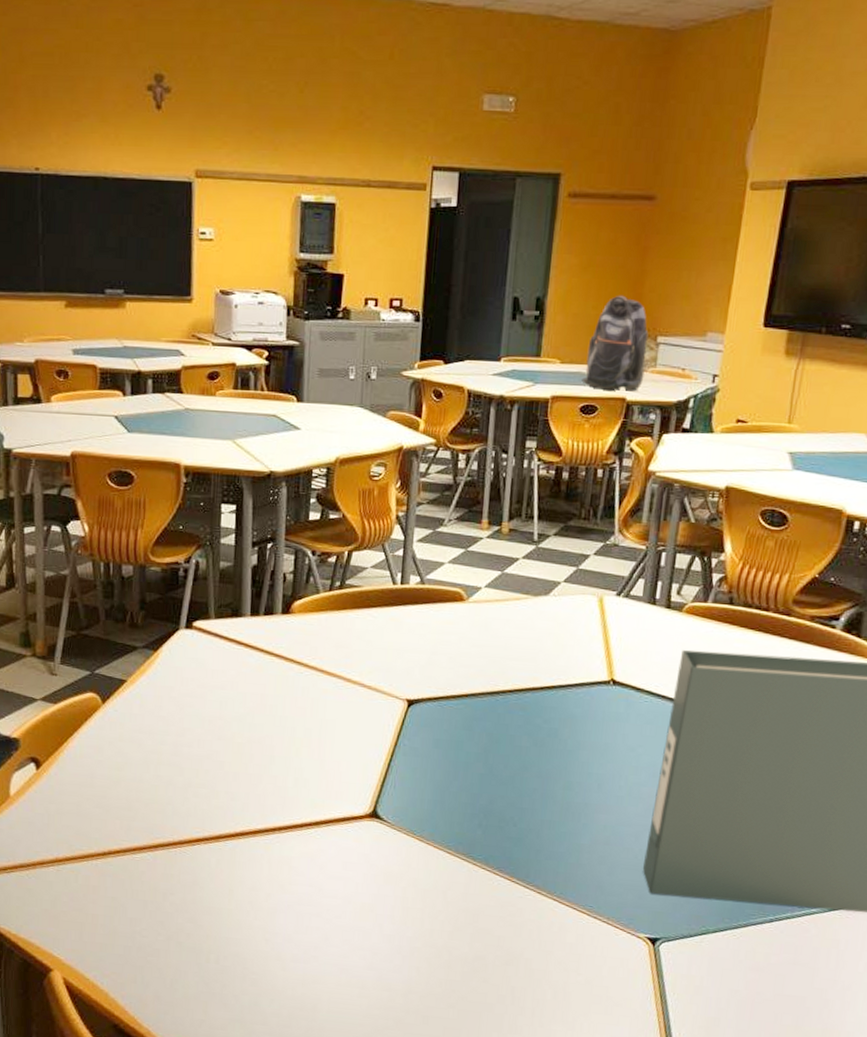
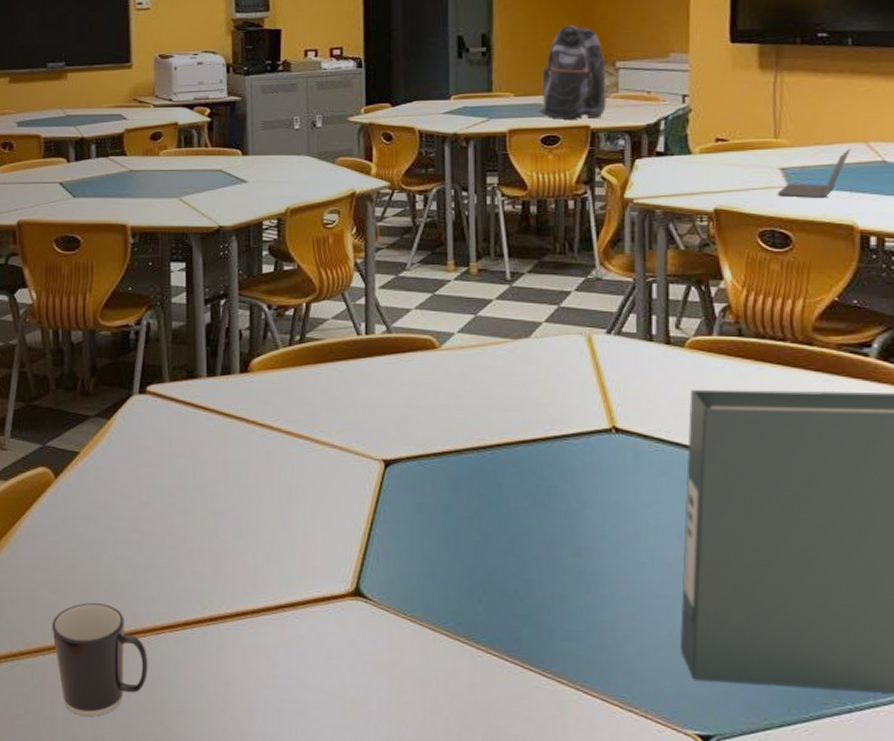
mug: none [96,816,184,914] -> present [52,603,148,717]
laptop computer: none [782,439,852,483] -> present [777,149,851,198]

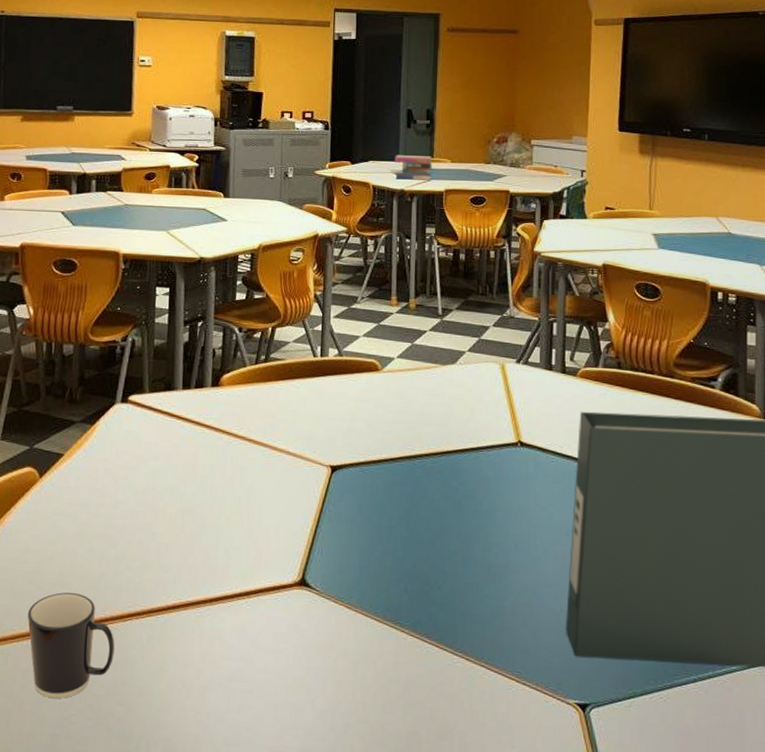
books: none [439,90,491,121] -> present [389,155,432,181]
backpack: present [539,24,606,119] -> none [470,107,523,185]
laptop computer: present [777,149,851,198] -> none [650,222,705,259]

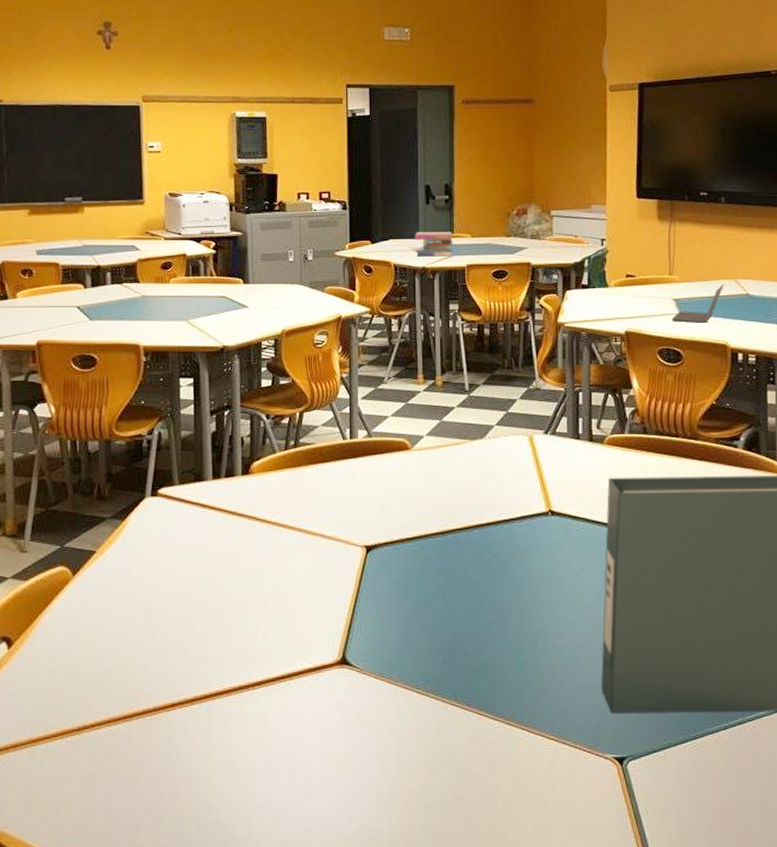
mug: present [27,592,115,698] -> none [70,687,160,790]
laptop computer: none [650,222,705,259] -> present [671,285,724,323]

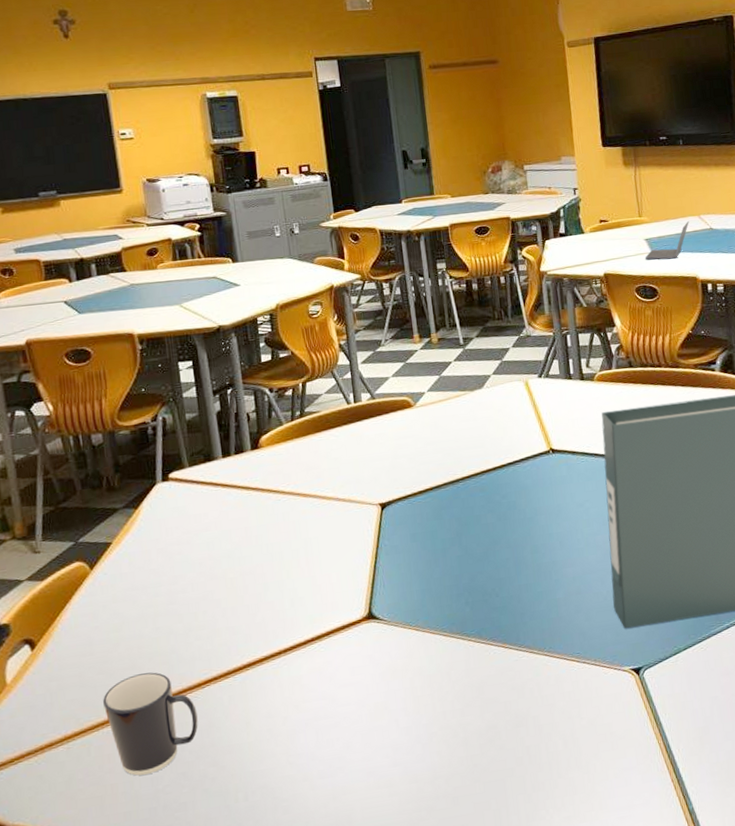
mug: none [70,687,160,790] -> present [103,672,198,776]
books: present [410,232,453,257] -> none [394,194,435,221]

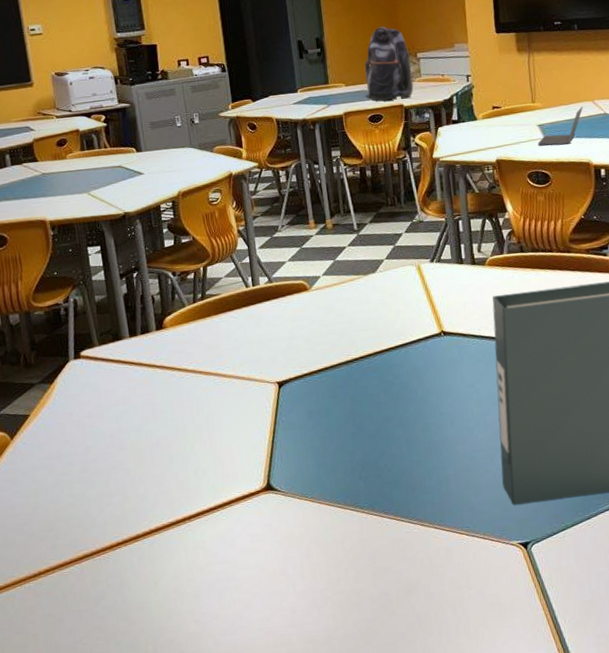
mug: present [103,672,198,776] -> none [24,534,111,627]
backpack: none [470,137,520,213] -> present [364,26,414,101]

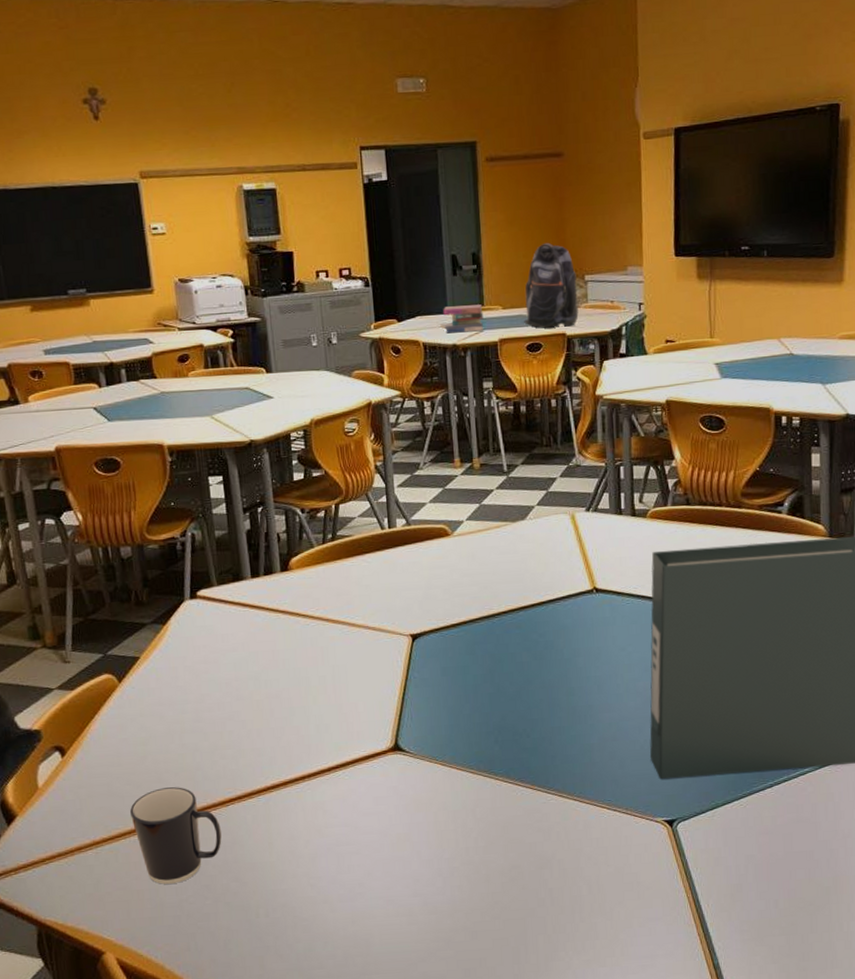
mug: none [24,534,111,627] -> present [130,787,222,884]
books: none [289,83,329,110] -> present [439,304,484,334]
laptop computer: present [537,107,583,146] -> none [713,345,767,387]

